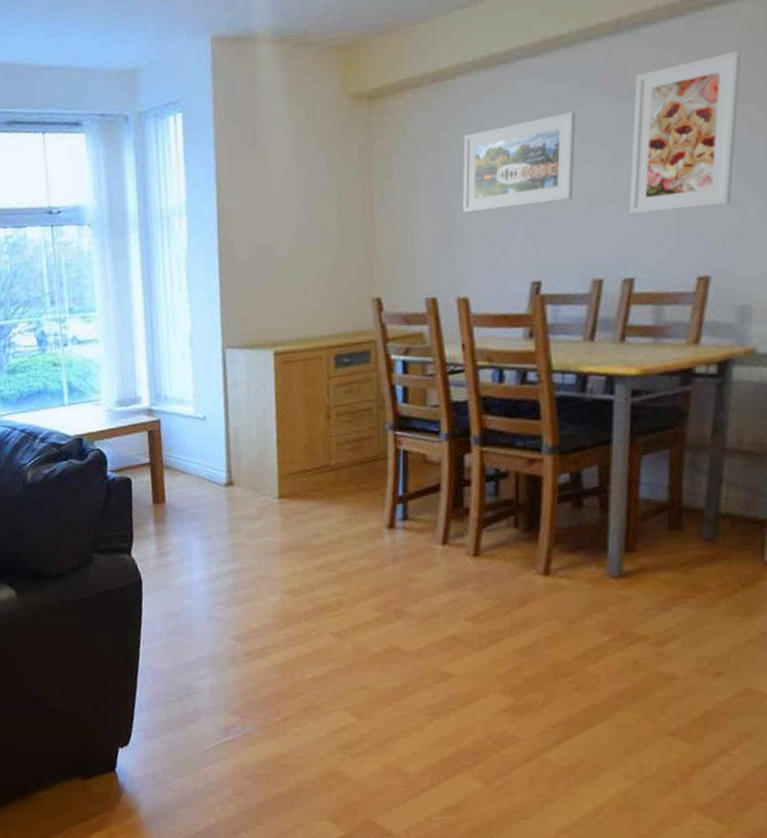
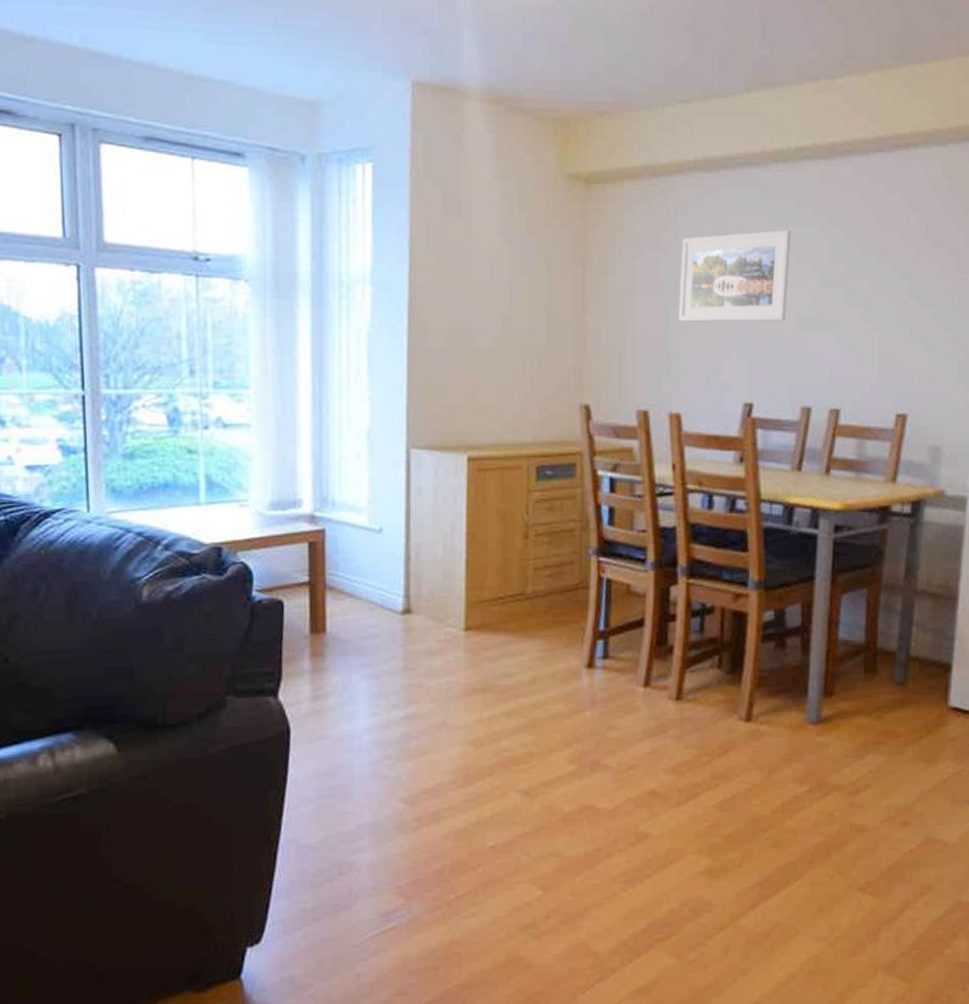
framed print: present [629,50,742,215] -> none [837,194,939,344]

